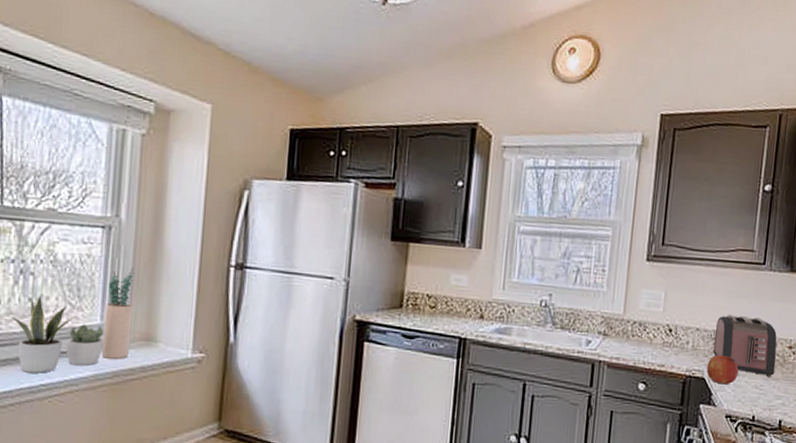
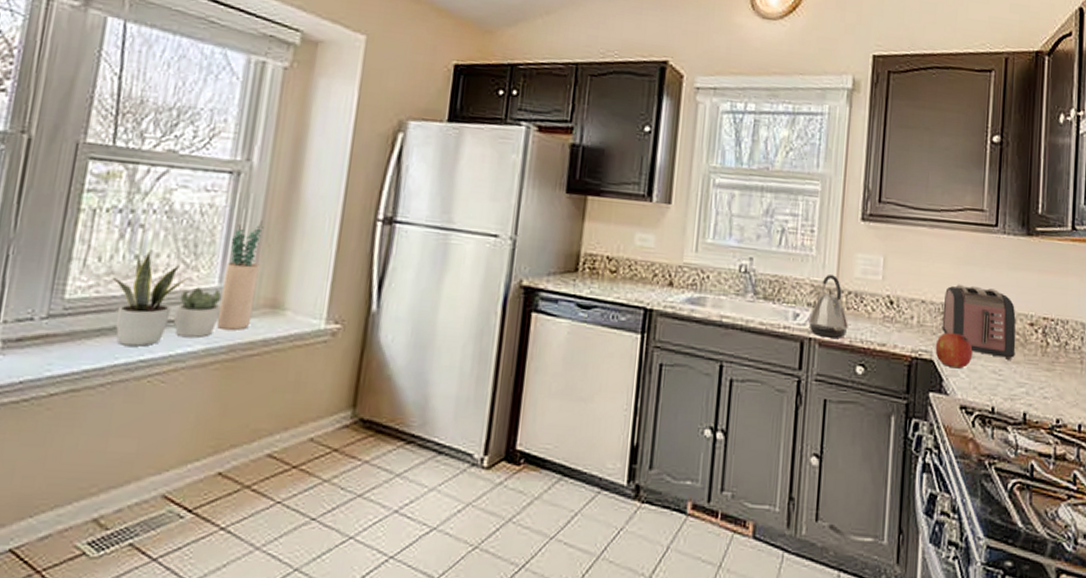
kettle: none [598,307,634,361] -> present [807,274,850,338]

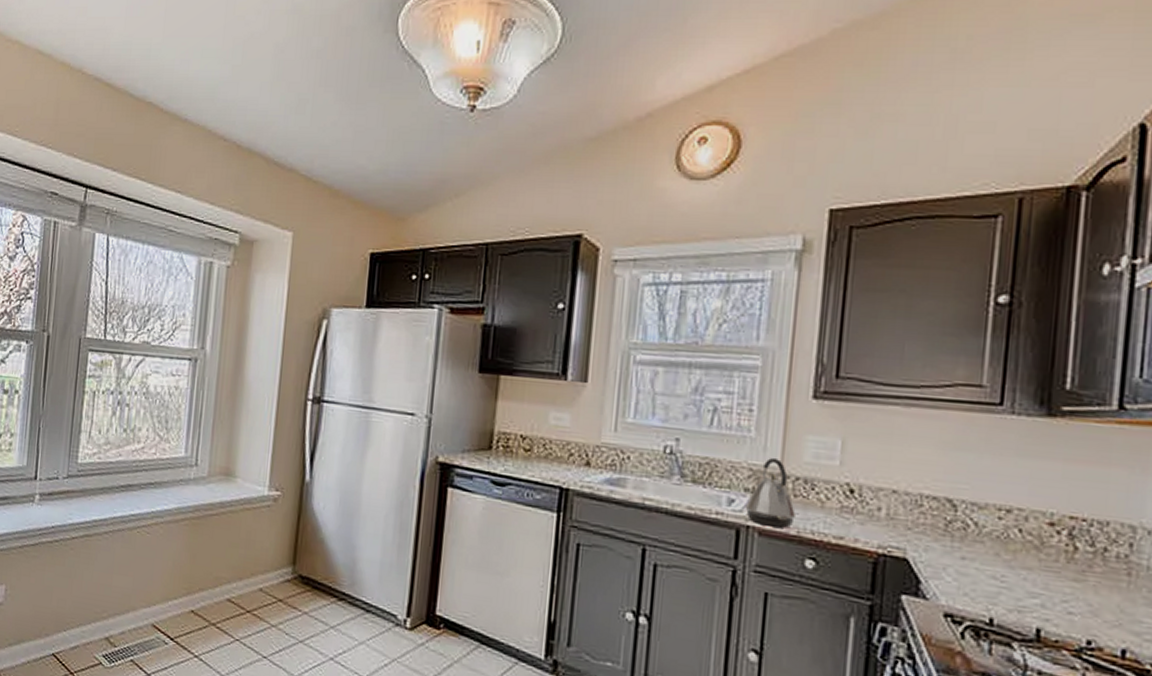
potted plant: present [112,251,188,347] -> none [109,426,162,504]
succulent plant: present [173,287,222,338] -> none [153,456,188,498]
vase: present [216,220,263,330] -> none [184,400,216,493]
fruit: present [935,332,973,369] -> none [910,528,964,571]
toaster: present [942,284,1016,360] -> none [920,473,1028,565]

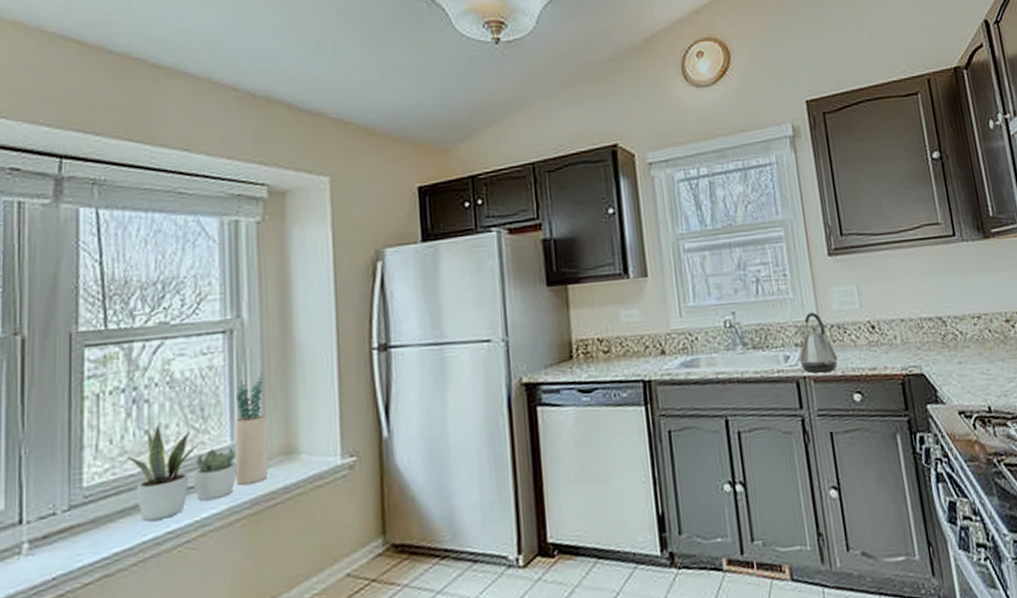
potted plant: none [109,426,162,504] -> present [126,424,200,521]
succulent plant: none [153,456,188,498] -> present [192,448,238,501]
vase: none [184,400,216,493] -> present [235,372,269,485]

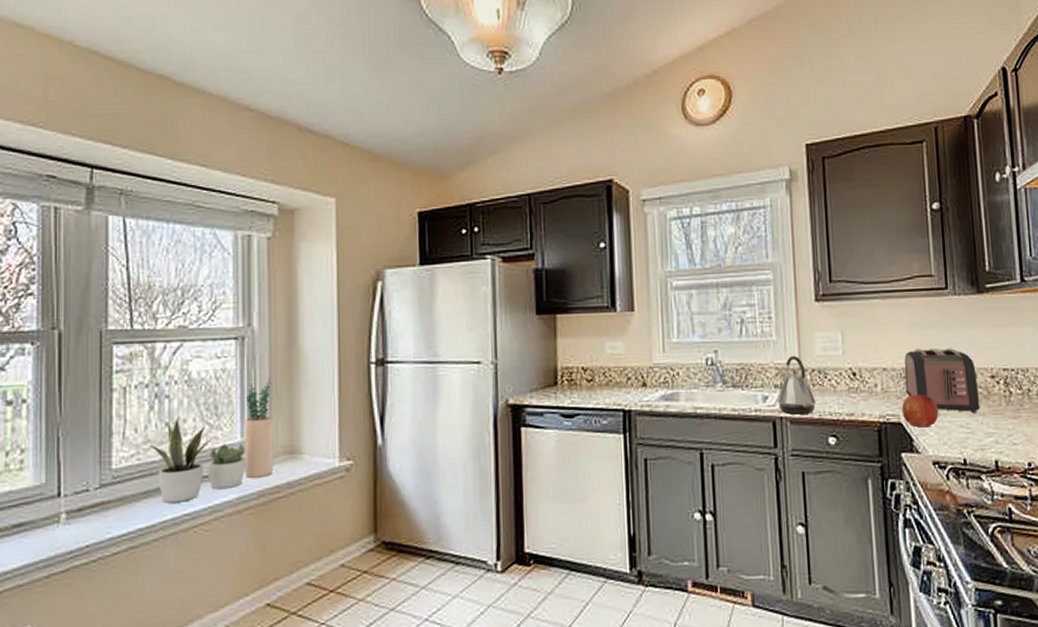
toaster: none [920,294,999,359] -> present [904,347,980,413]
fruit: none [922,343,960,377] -> present [901,394,939,428]

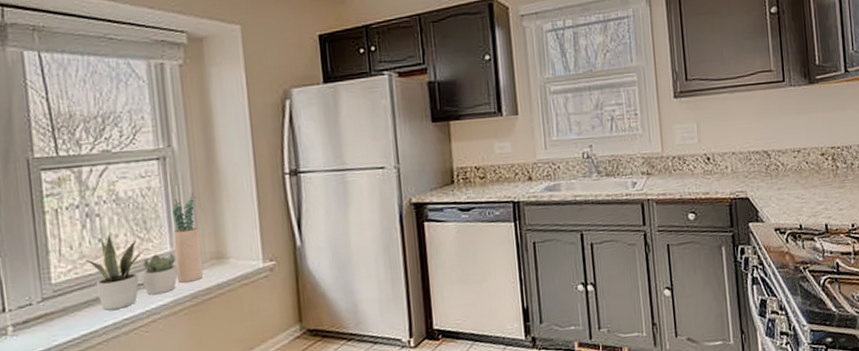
kettle: present [777,355,817,415] -> none [644,145,678,197]
fruit: present [901,394,939,428] -> none [748,173,779,201]
toaster: present [904,347,980,413] -> none [750,132,813,186]

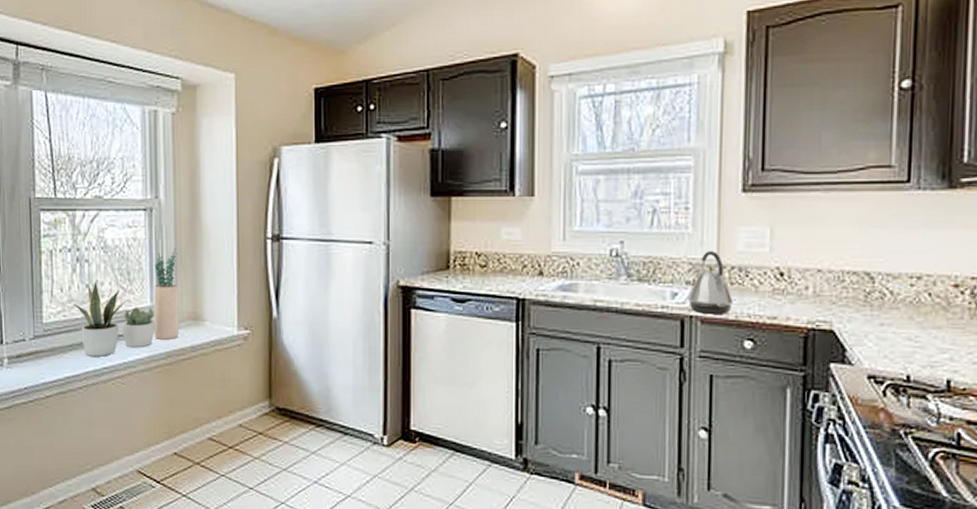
kettle: none [644,145,678,197] -> present [687,250,734,314]

